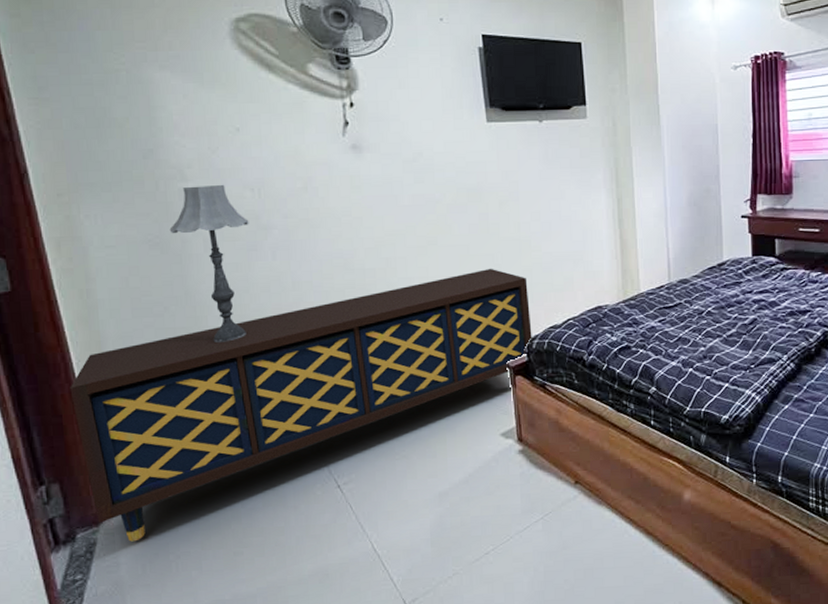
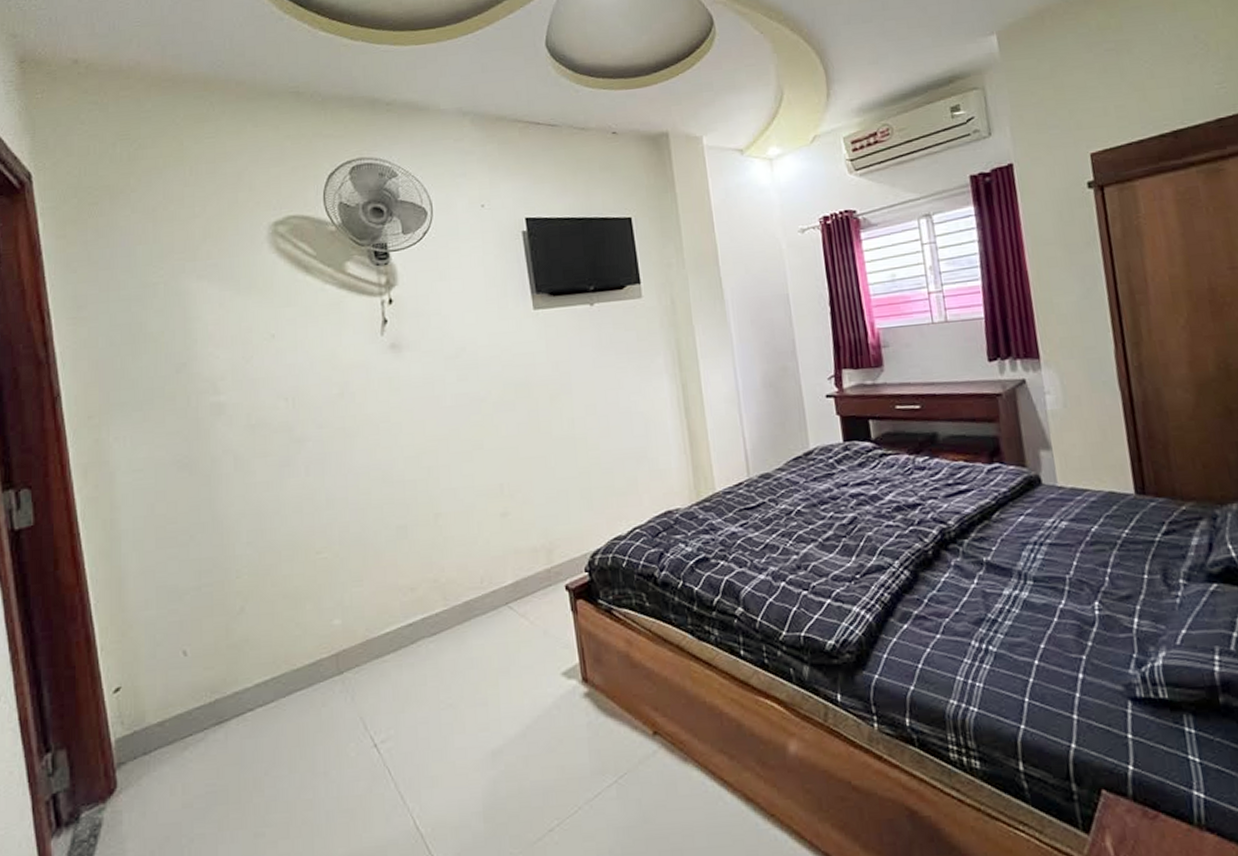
sideboard: present [70,268,532,542] -> none [86,472,594,822]
table lamp: present [169,184,249,342] -> none [199,395,282,574]

